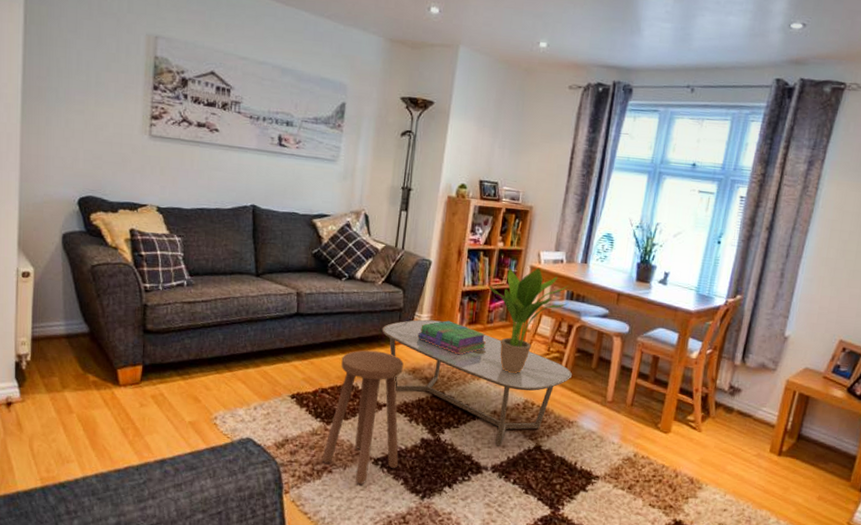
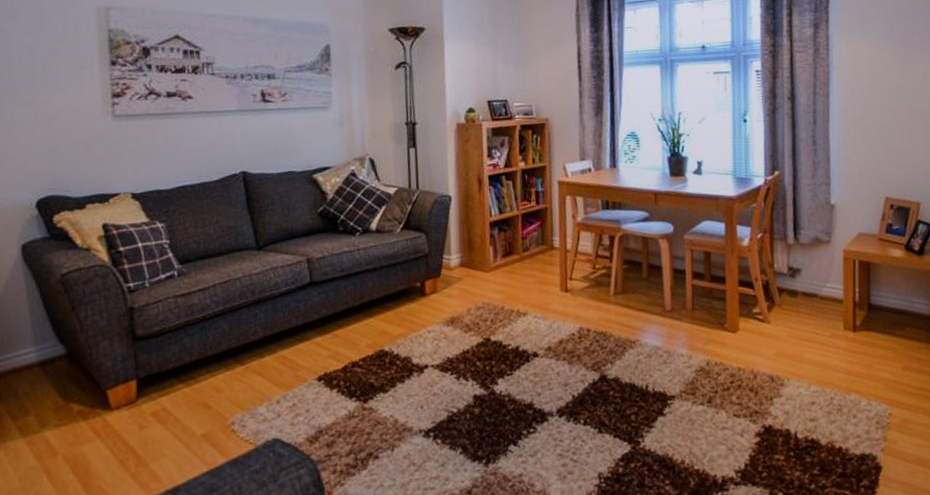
stool: present [322,350,404,485] -> none [364,306,453,465]
coffee table: present [381,319,572,447] -> none [408,259,624,386]
stack of books: present [417,320,487,355] -> none [450,257,527,293]
potted plant: present [488,267,570,373] -> none [517,181,606,301]

